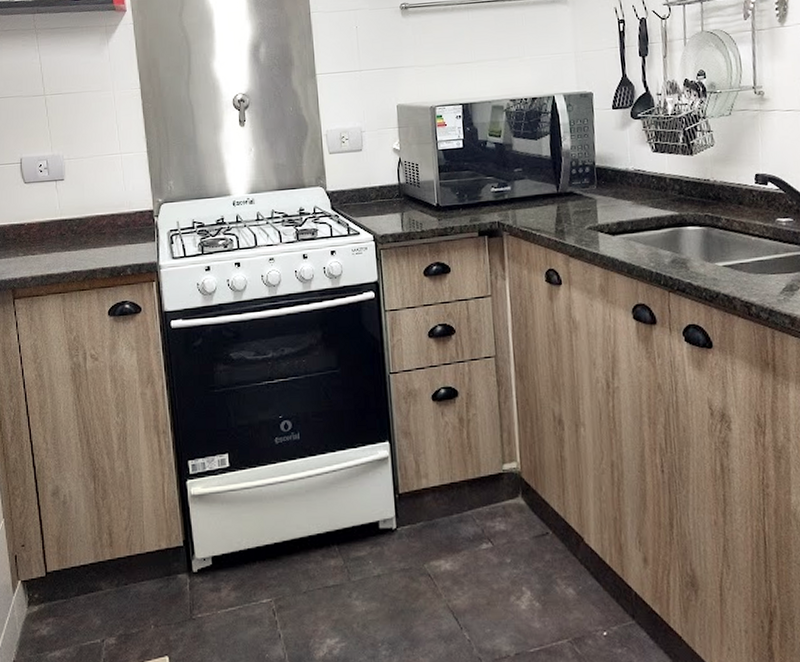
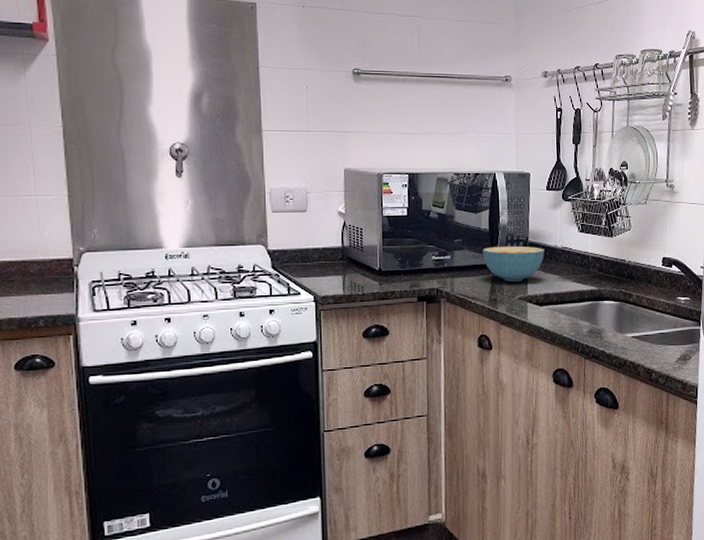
cereal bowl: none [545,171,615,211] -> present [482,245,545,282]

